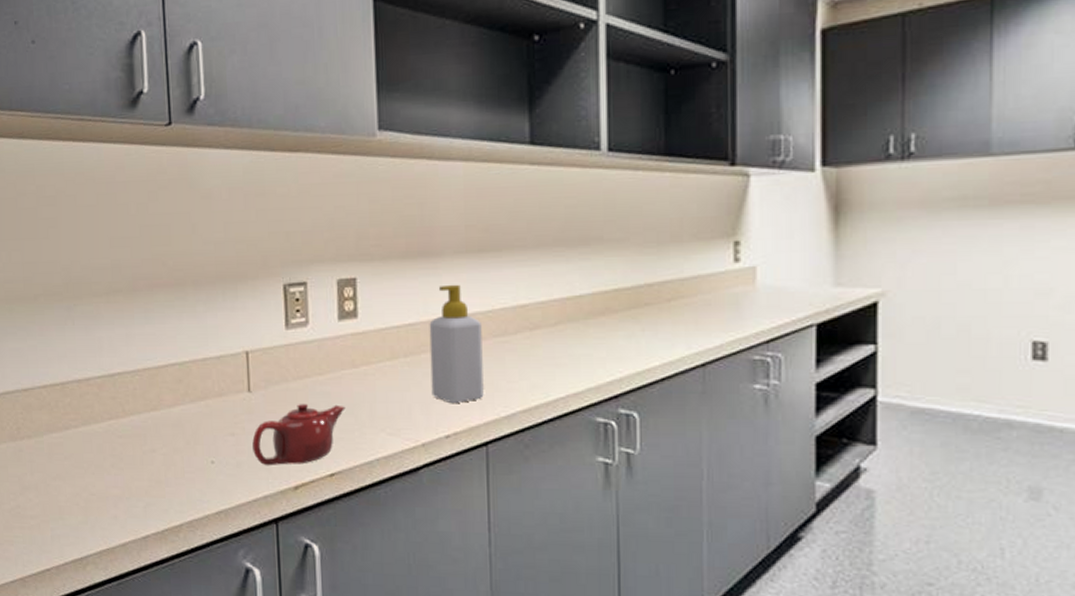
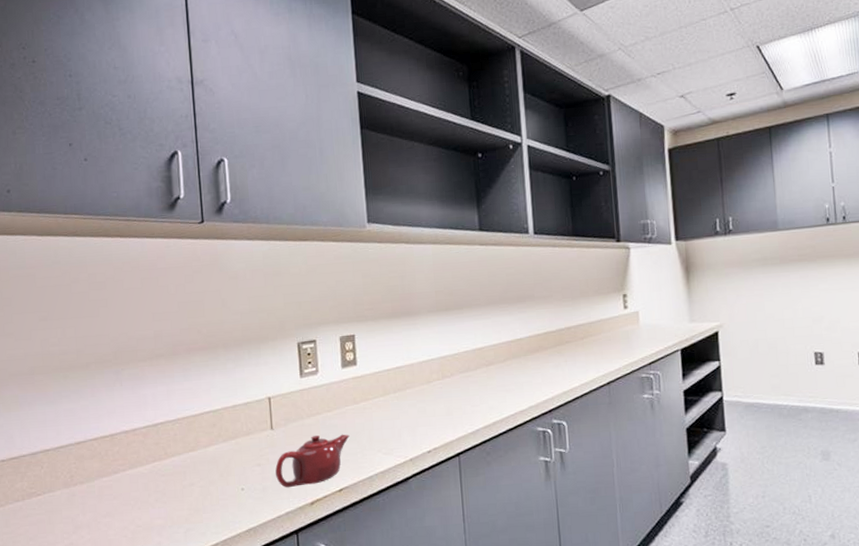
soap bottle: present [429,284,484,403] -> none [411,335,455,425]

